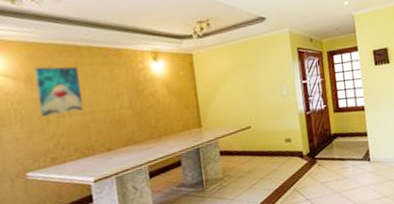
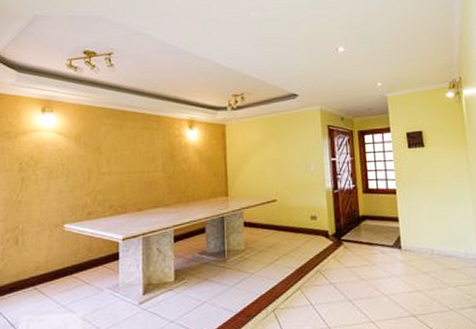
wall art: present [35,66,83,117] -> none [85,127,121,174]

